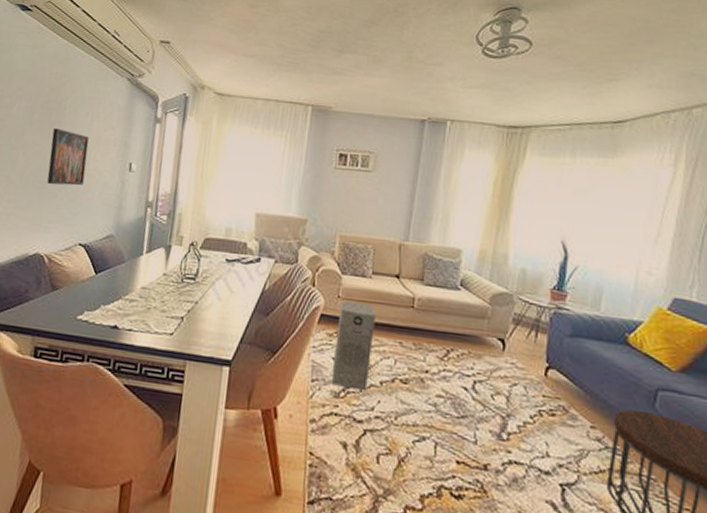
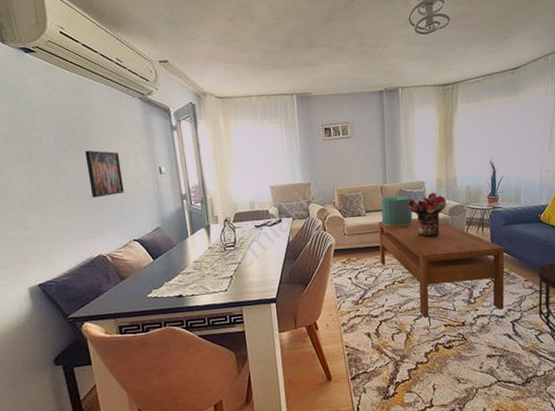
air purifier: present [331,300,376,391] -> none [347,234,377,297]
coffee table: none [380,290,566,461] -> present [378,218,505,318]
decorative container: none [392,257,439,307] -> present [380,195,413,228]
bouquet: none [430,266,489,330] -> present [406,192,447,238]

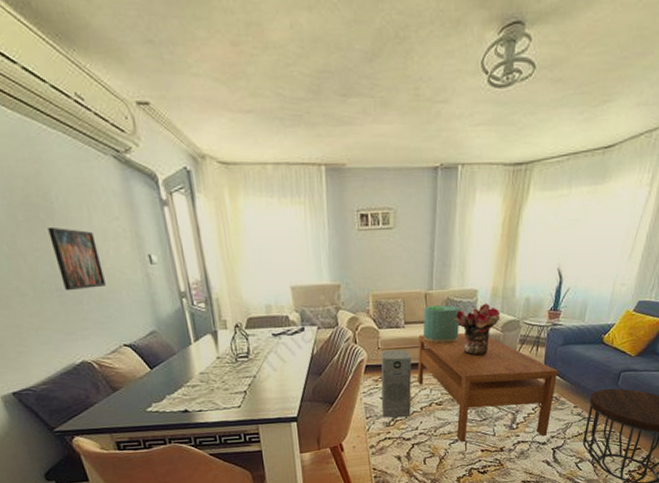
air purifier: none [347,234,377,297] -> present [381,349,412,418]

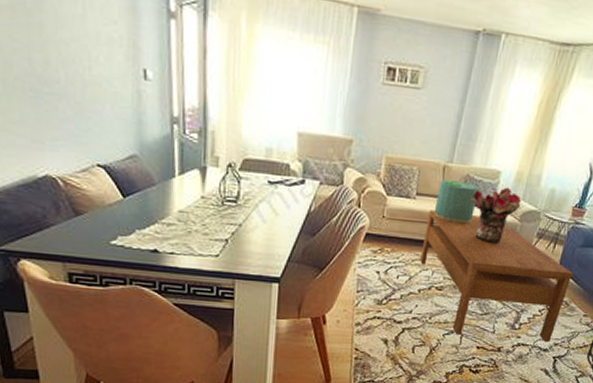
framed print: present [47,226,106,291] -> none [33,17,88,96]
air purifier: present [381,349,412,418] -> none [375,220,418,298]

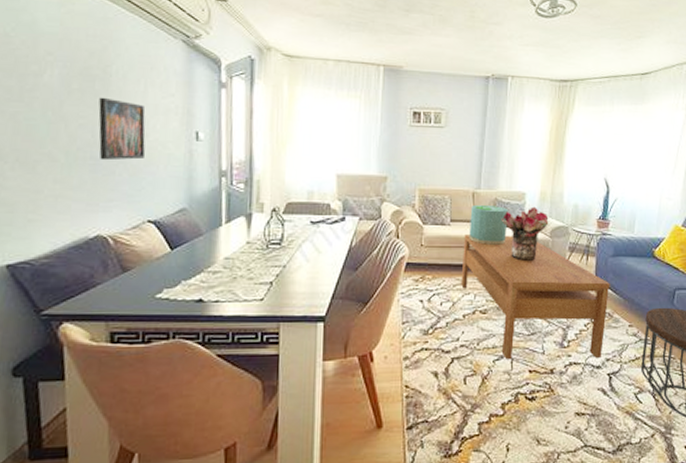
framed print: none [33,17,88,96] -> present [98,97,146,161]

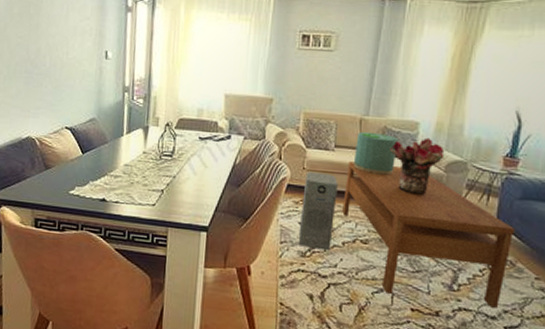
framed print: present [98,97,146,161] -> none [31,20,67,74]
air purifier: none [420,247,456,326] -> present [298,171,338,251]

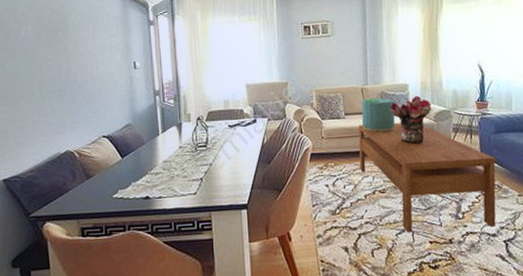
air purifier: present [298,171,338,251] -> none [325,138,356,206]

